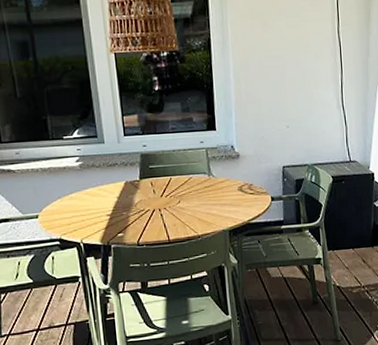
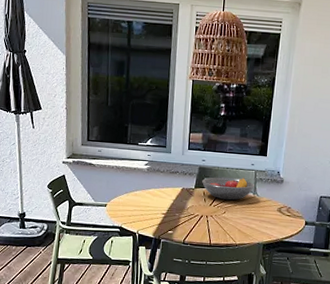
fruit bowl: none [147,159,209,188] -> present [202,177,255,201]

